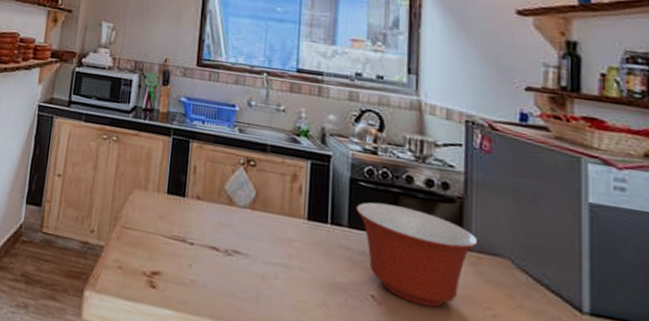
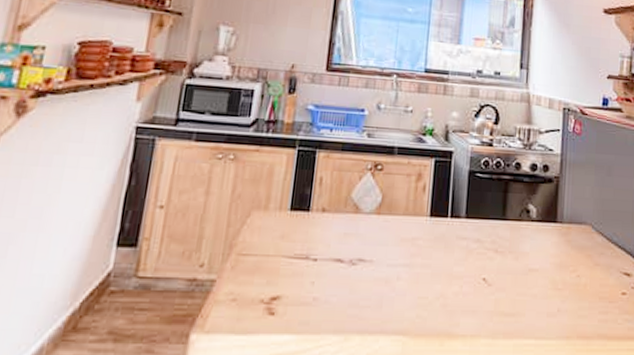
mixing bowl: present [355,202,478,308] -> none [472,191,569,279]

